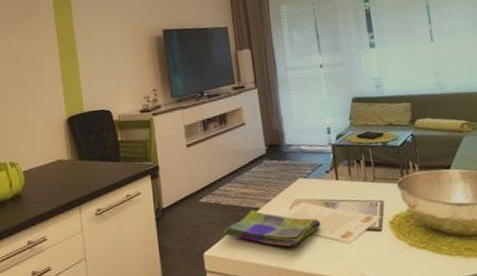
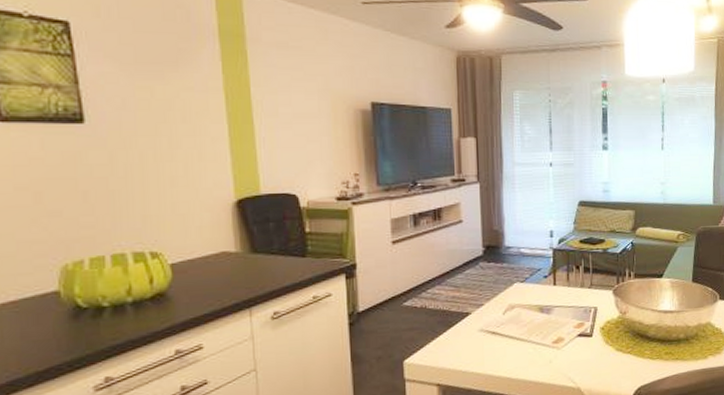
dish towel: present [223,210,321,247] -> none [428,315,534,354]

